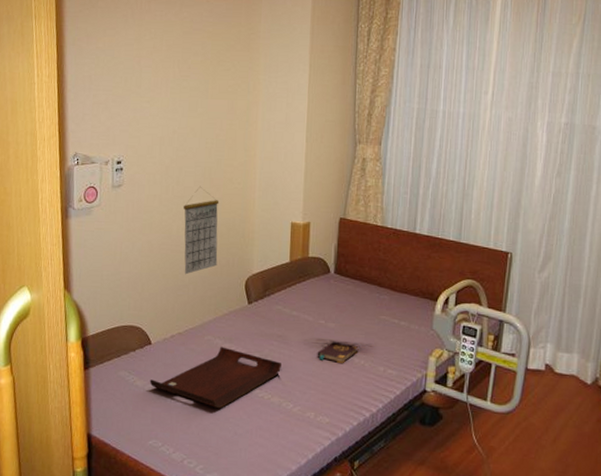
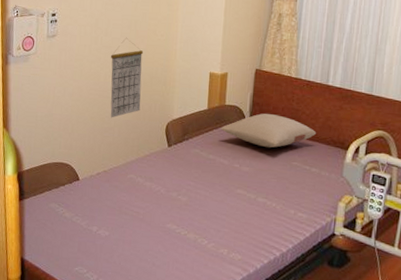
serving tray: present [149,346,281,409] -> none [77,185,198,242]
pillow: none [304,264,405,302] -> present [221,113,317,148]
book: present [317,341,359,364] -> none [231,184,271,206]

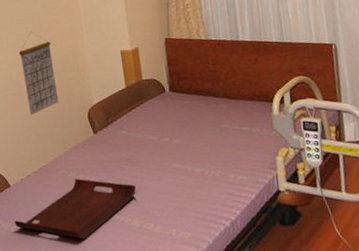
serving tray: none [77,185,198,242] -> present [14,178,136,240]
pillow: present [221,113,317,148] -> none [143,80,239,116]

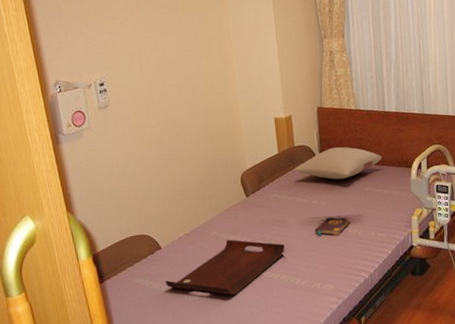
calendar: present [19,31,59,116] -> none [172,96,212,180]
pillow: none [143,80,239,116] -> present [294,147,383,180]
book: none [167,156,207,178] -> present [315,217,351,236]

